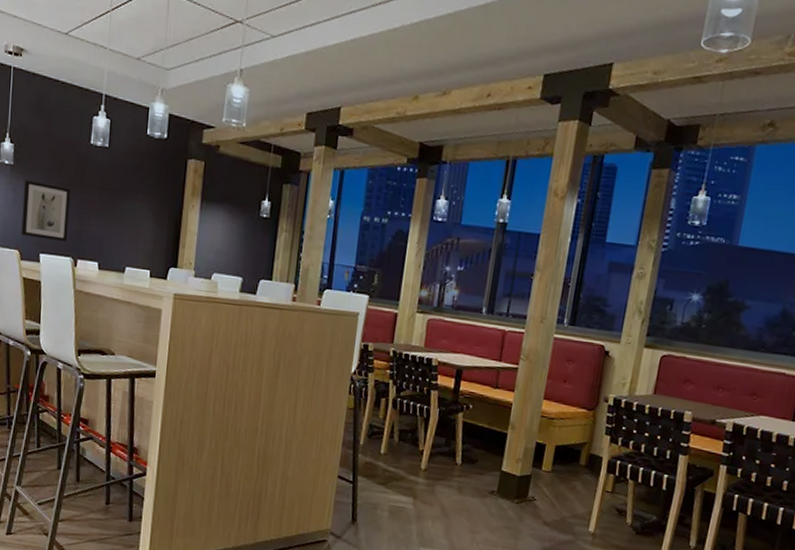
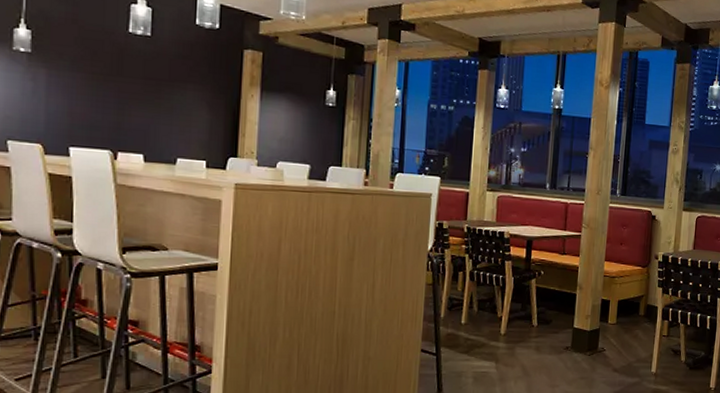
wall art: present [21,180,71,242] -> none [44,69,106,135]

